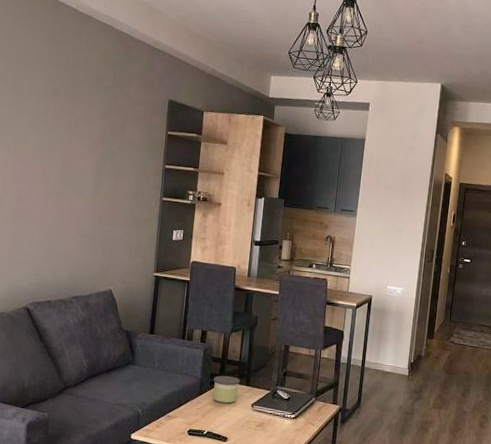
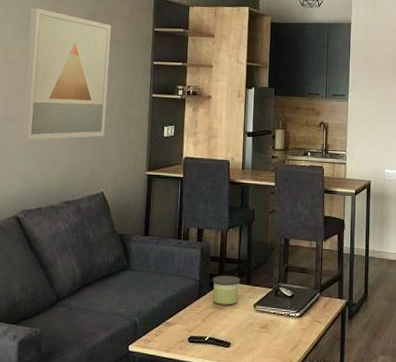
wall art: none [32,102,124,237] -> present [21,7,111,141]

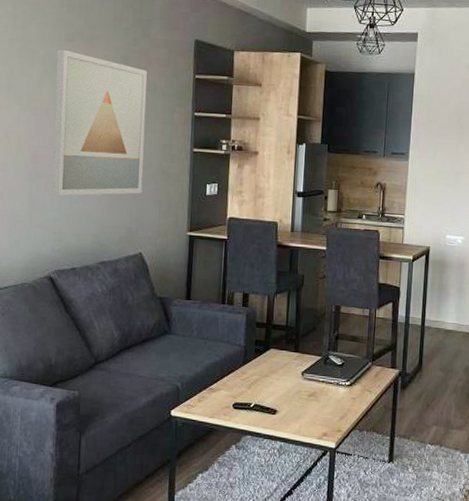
candle: present [213,275,241,305] -> none [258,341,288,373]

